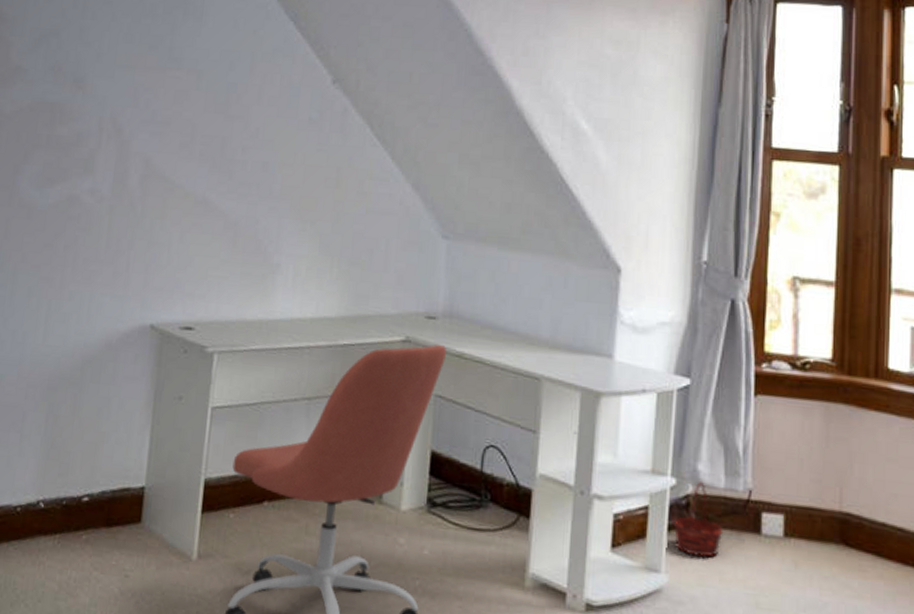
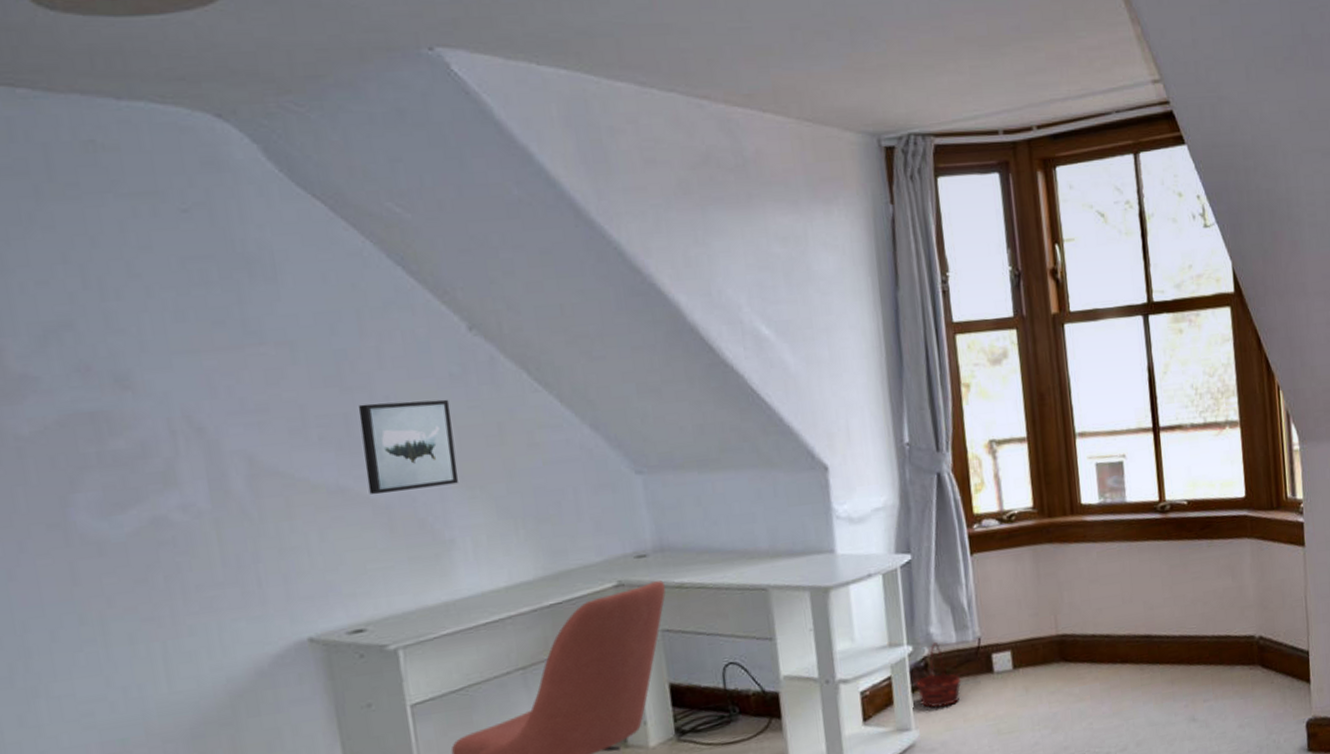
wall art: none [225,132,304,215] -> present [358,399,459,495]

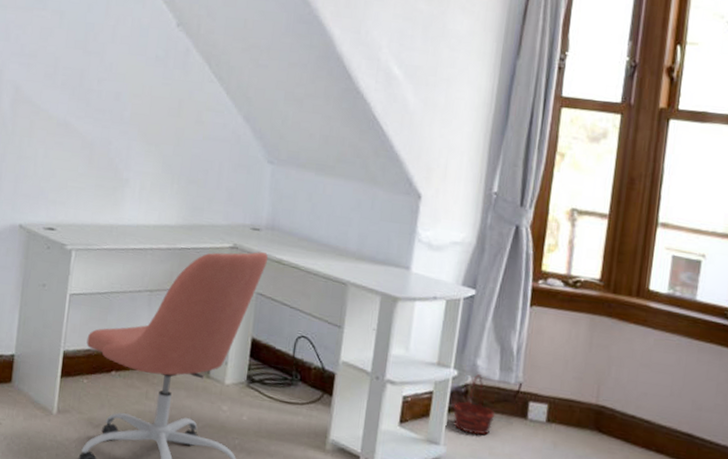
wall art: present [358,399,459,495] -> none [83,65,151,139]

